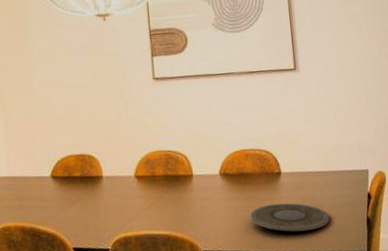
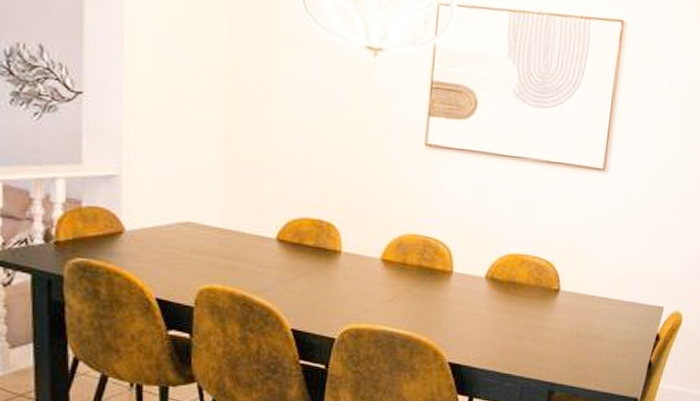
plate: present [250,203,329,232] -> none [512,324,606,363]

